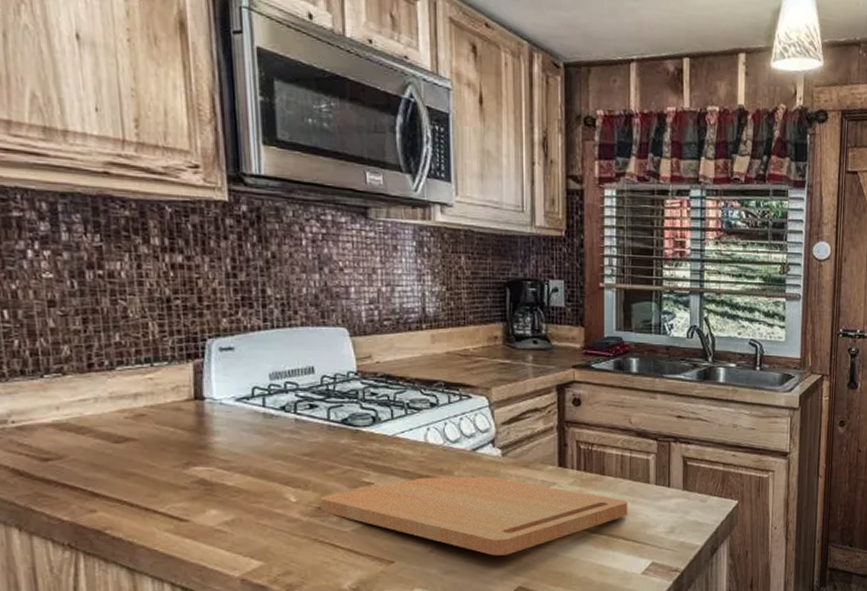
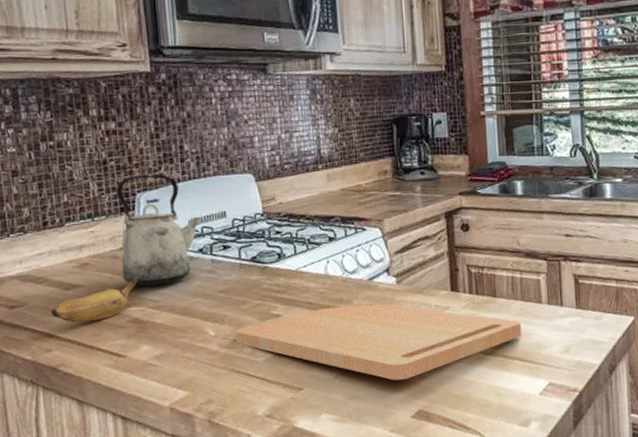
banana: none [96,432,206,481] -> present [51,276,138,323]
kettle: none [181,318,287,444] -> present [115,174,203,286]

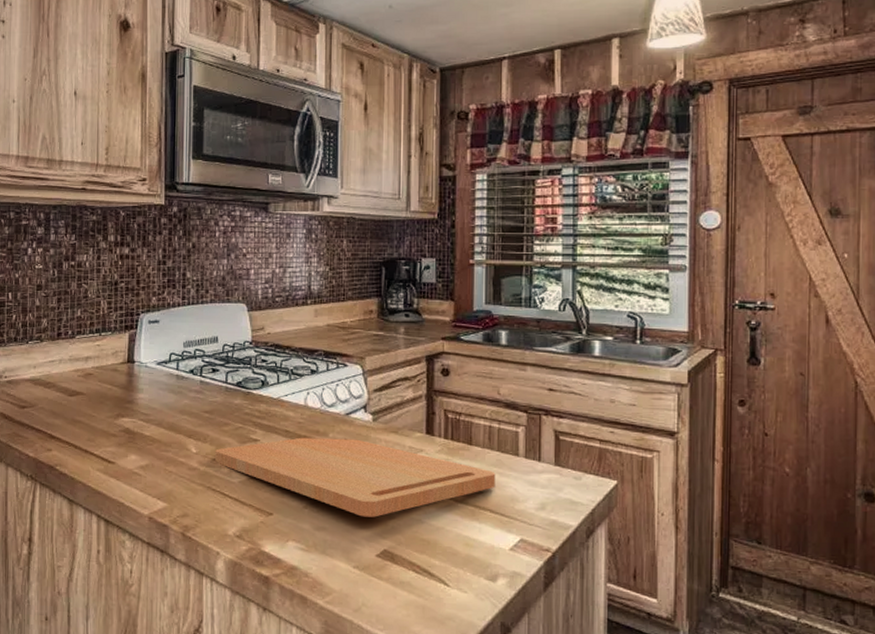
banana: present [51,276,138,323] -> none [55,389,133,428]
kettle: present [115,174,203,286] -> none [119,297,197,400]

